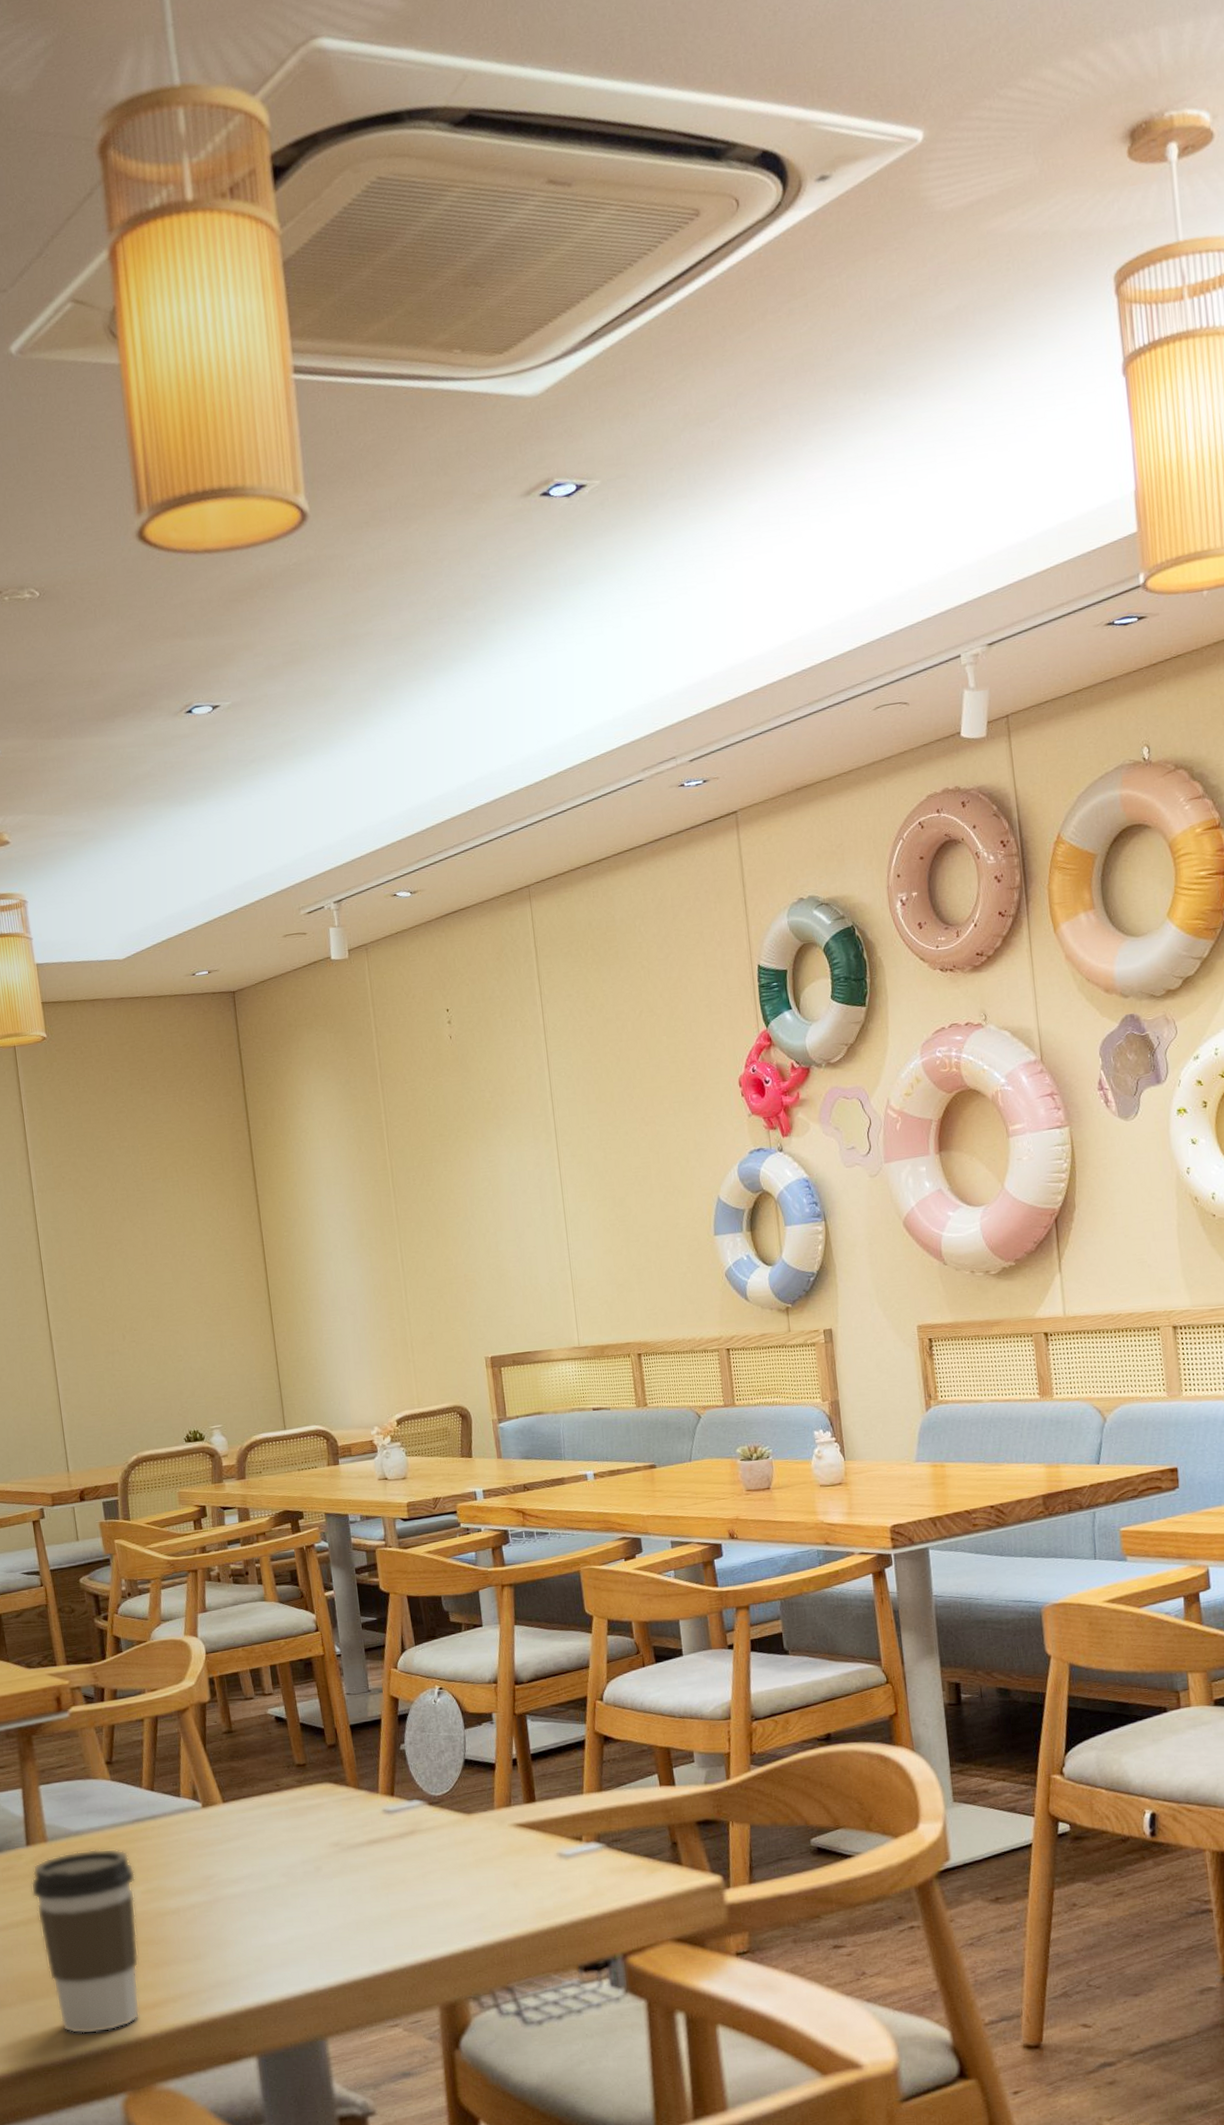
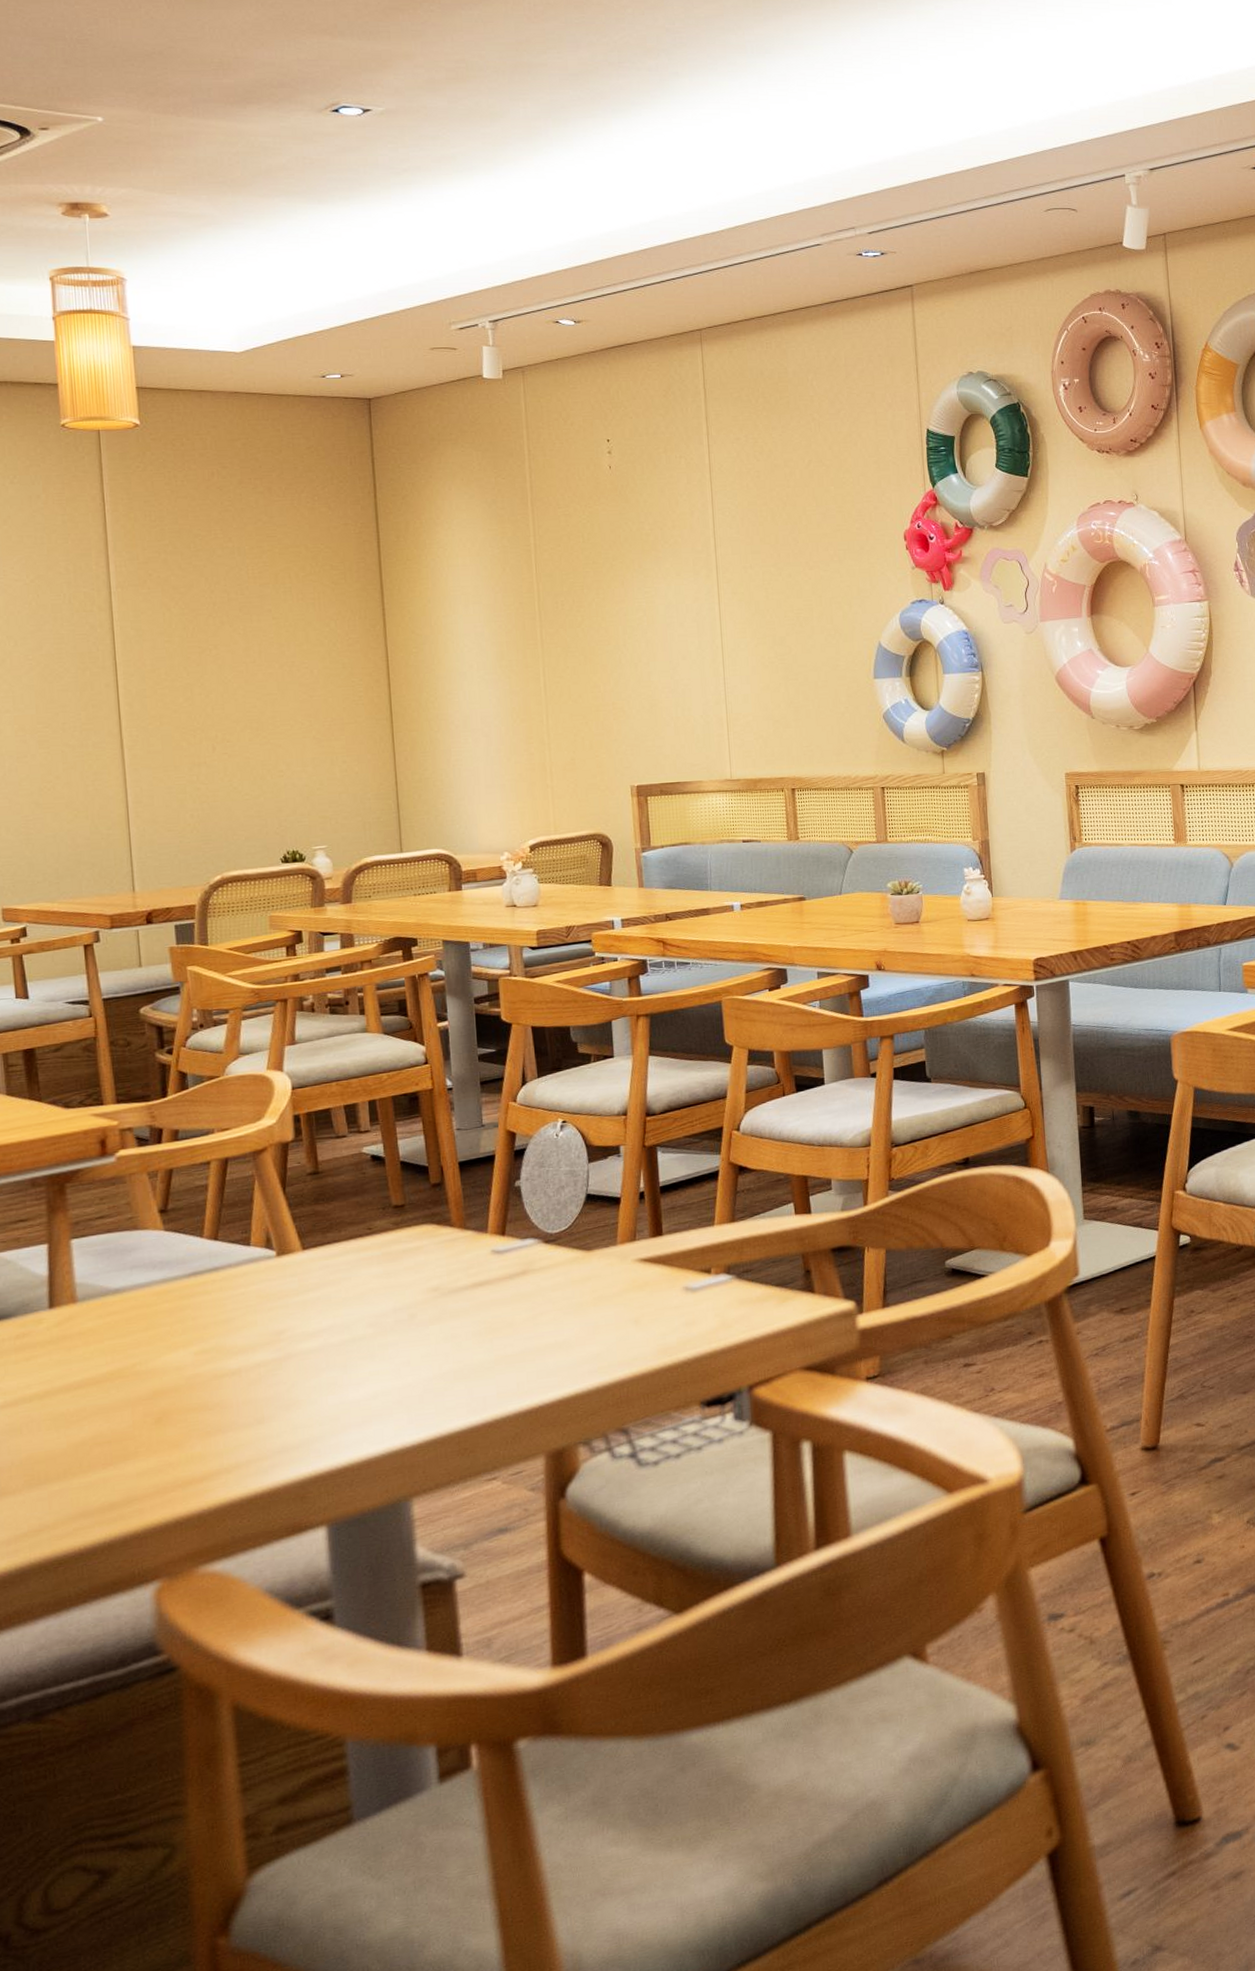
coffee cup: present [31,1848,140,2035] -> none [51,1306,189,1519]

